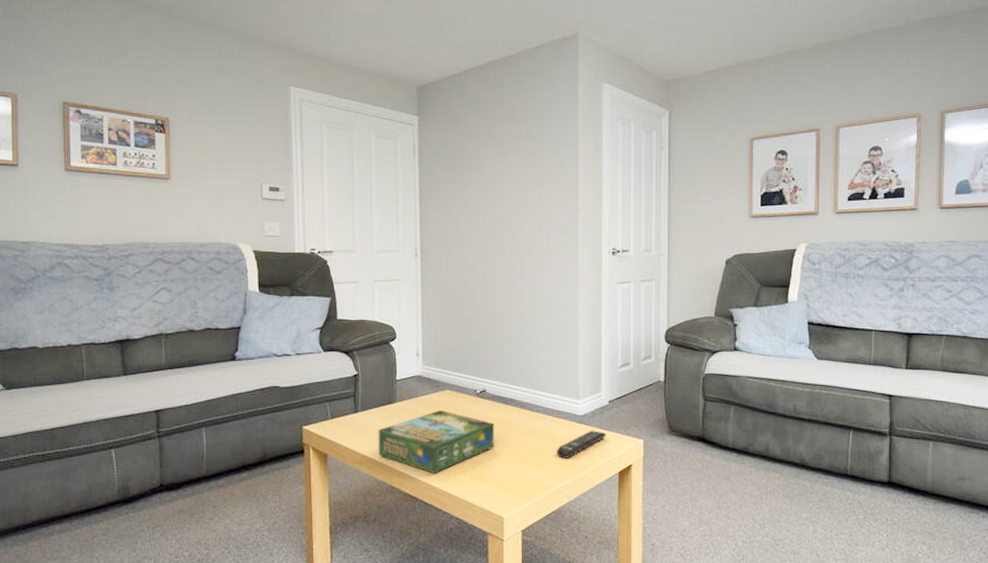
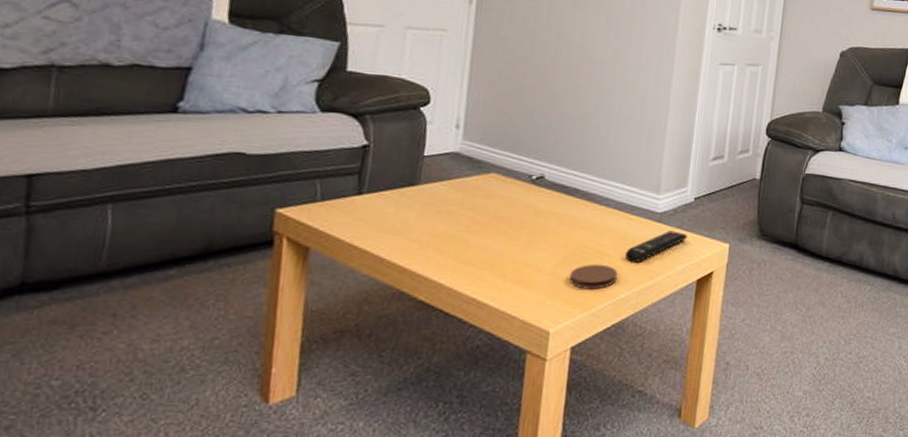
board game: present [378,409,495,474] -> none [385,197,551,277]
coaster: none [515,461,552,482] -> present [569,265,618,289]

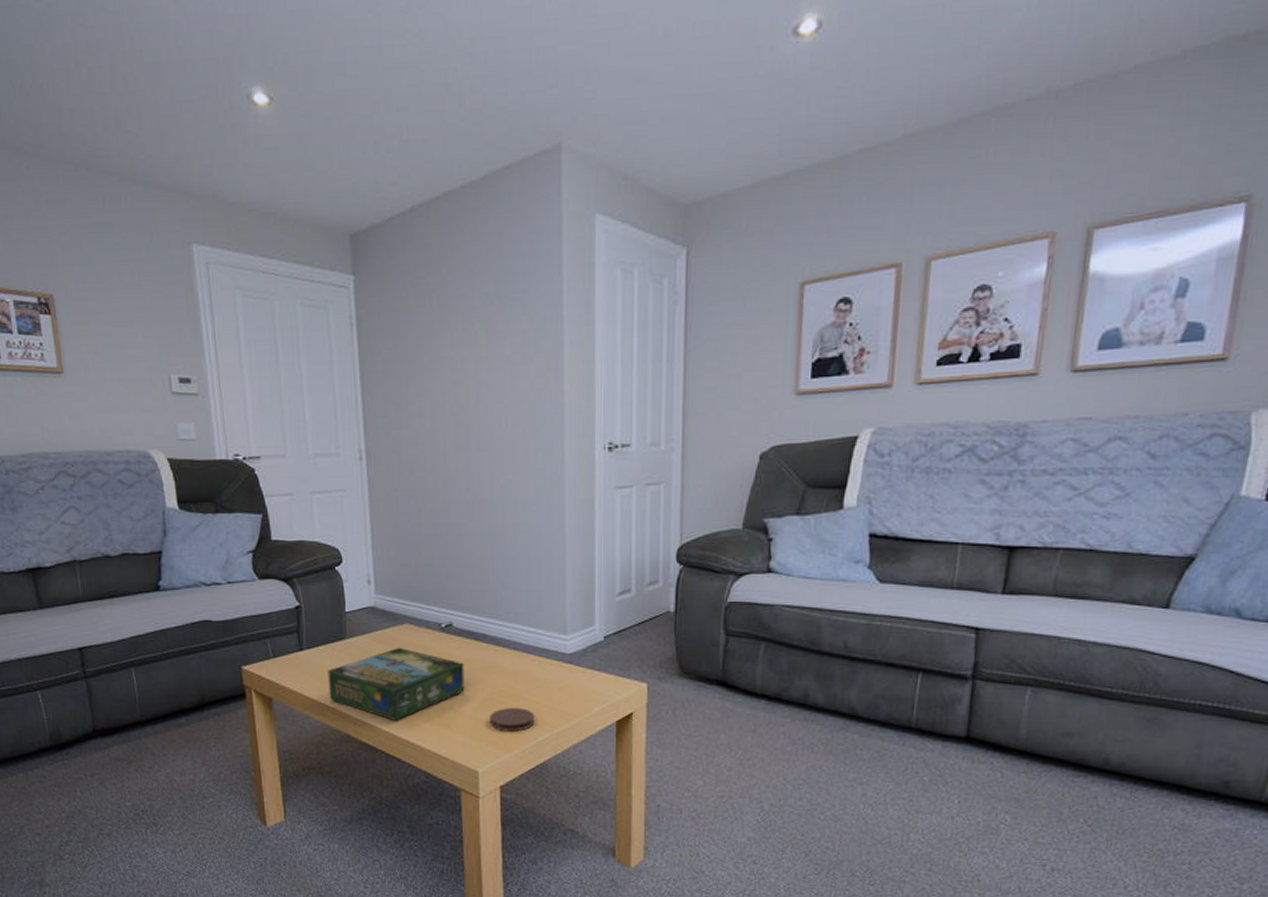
board game: none [385,197,551,277] -> present [328,647,465,722]
remote control: present [624,230,687,262] -> none [539,672,601,705]

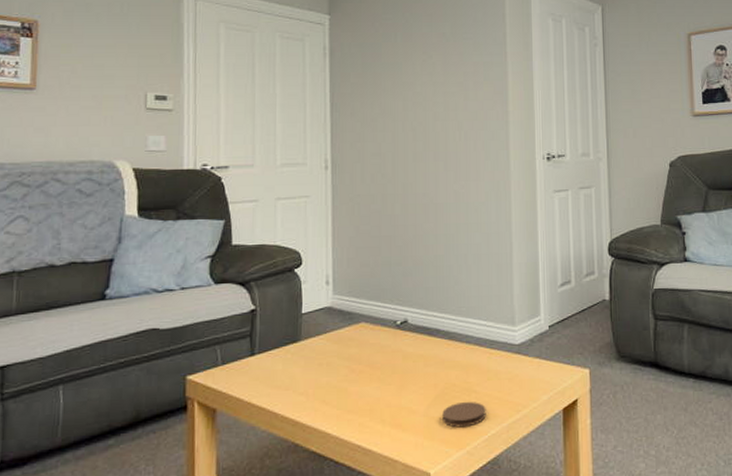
board game: present [328,647,465,722] -> none [278,346,418,426]

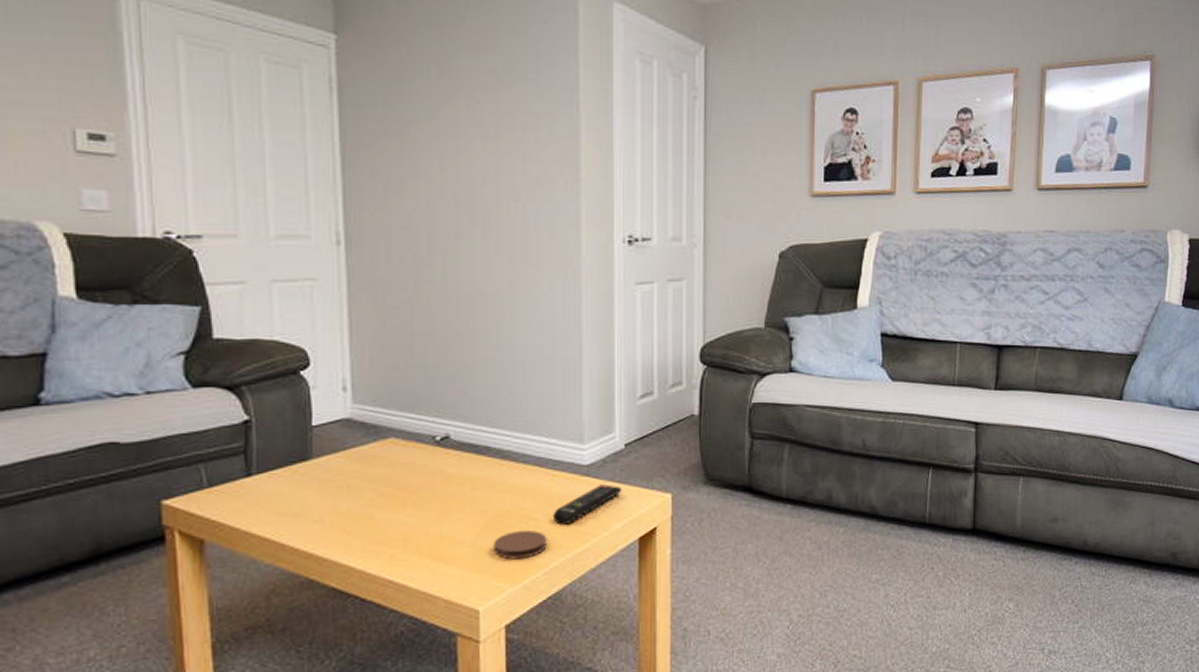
remote control: none [490,361,547,397] -> present [552,484,621,525]

